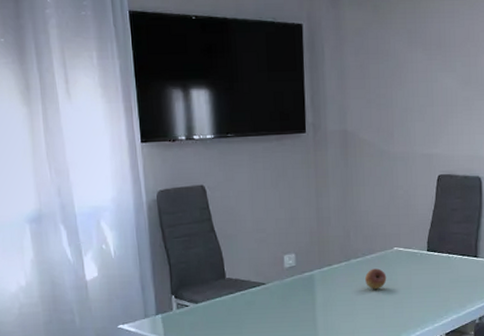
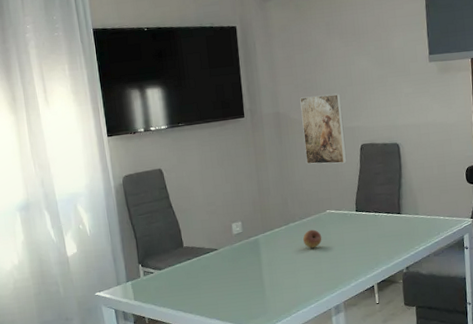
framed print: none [372,114,421,196] -> present [300,93,347,165]

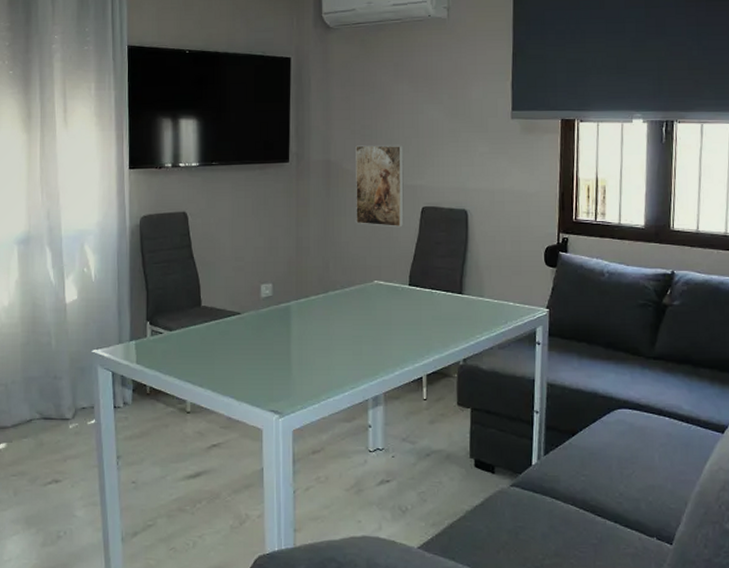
fruit: present [302,229,322,249] -> none [342,302,366,324]

